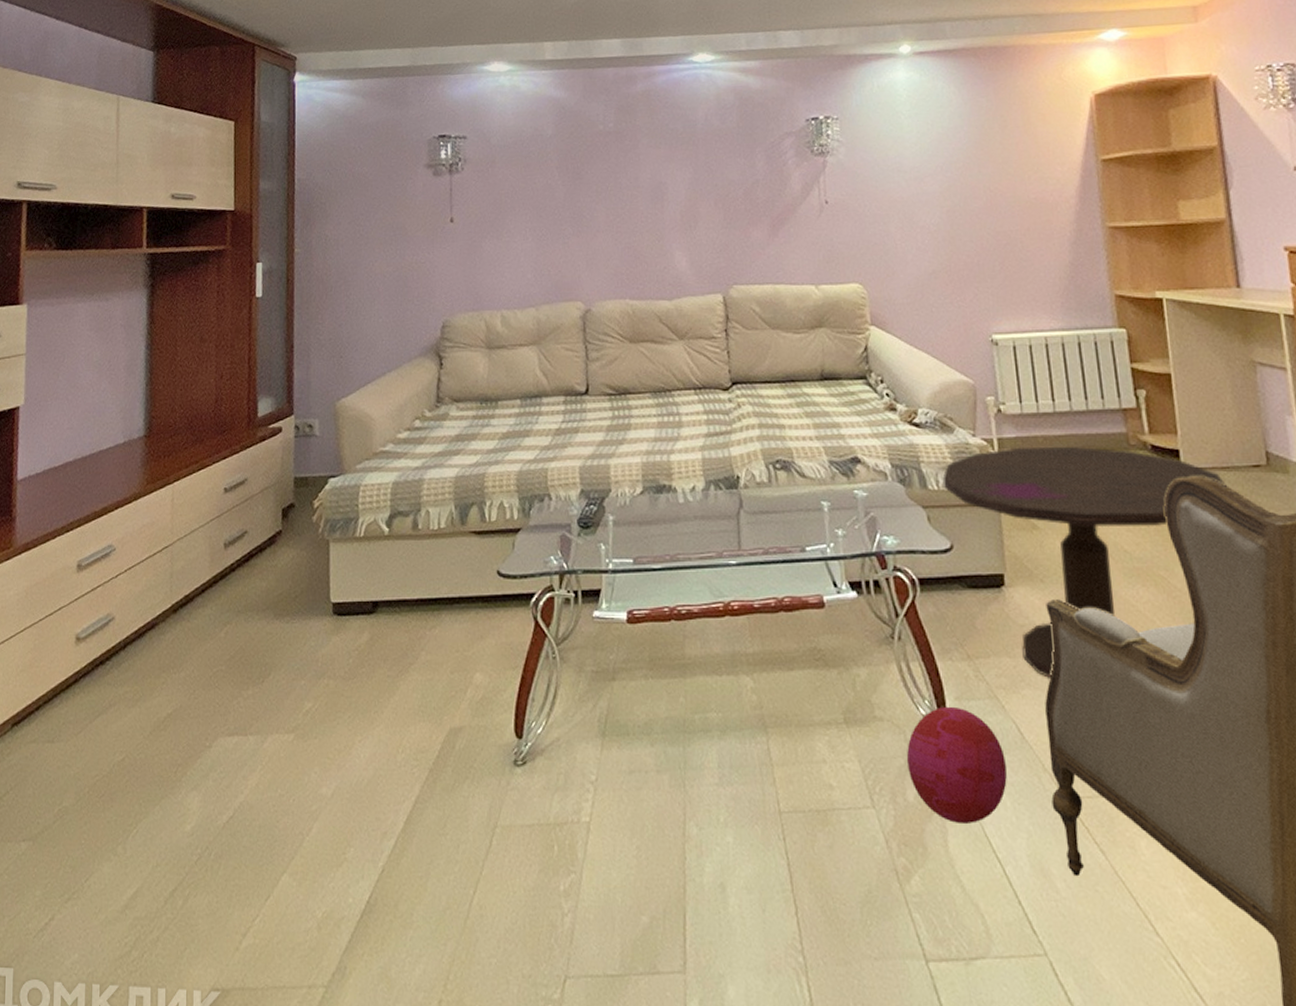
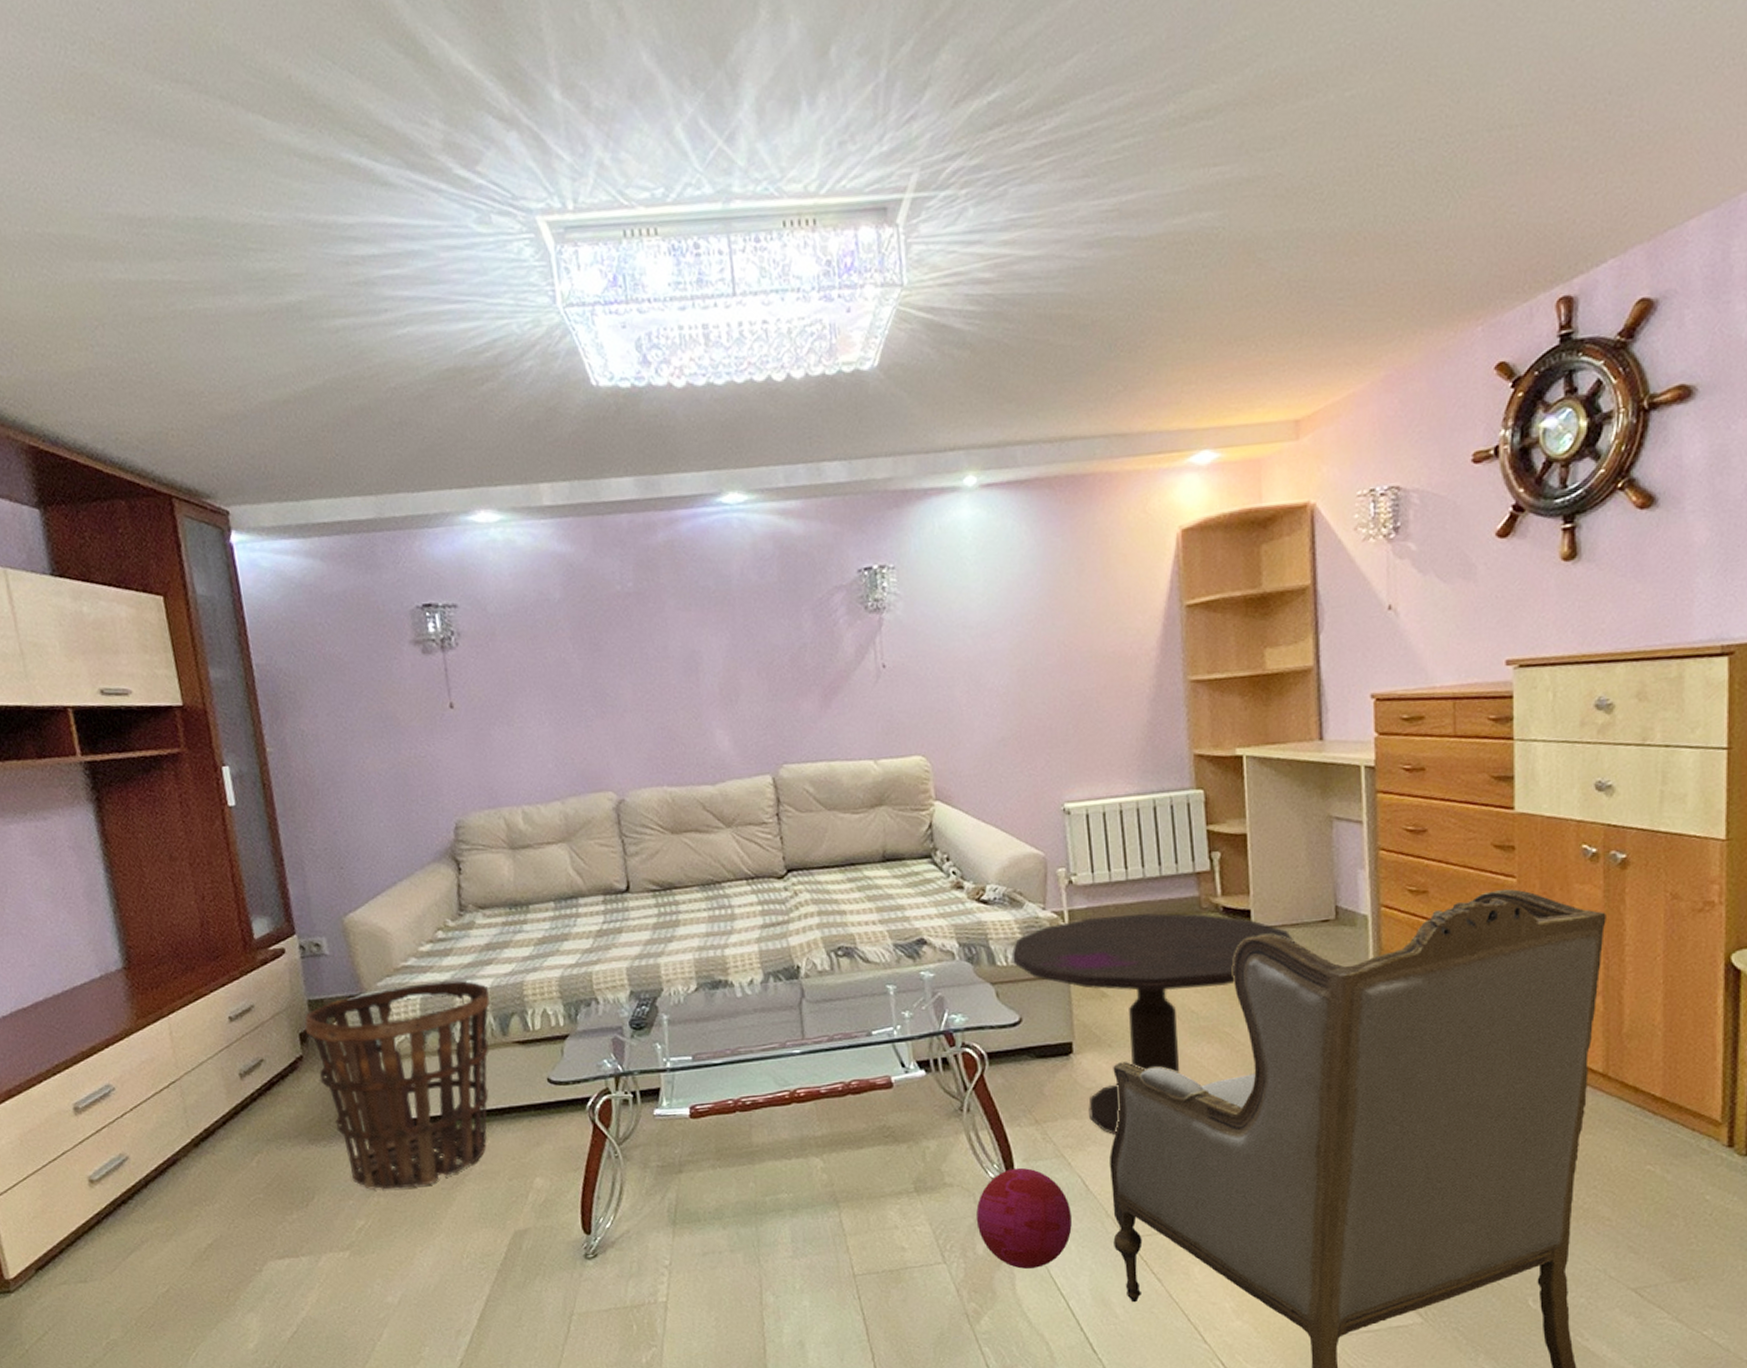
basket: none [287,468,454,673] -> present [304,980,490,1190]

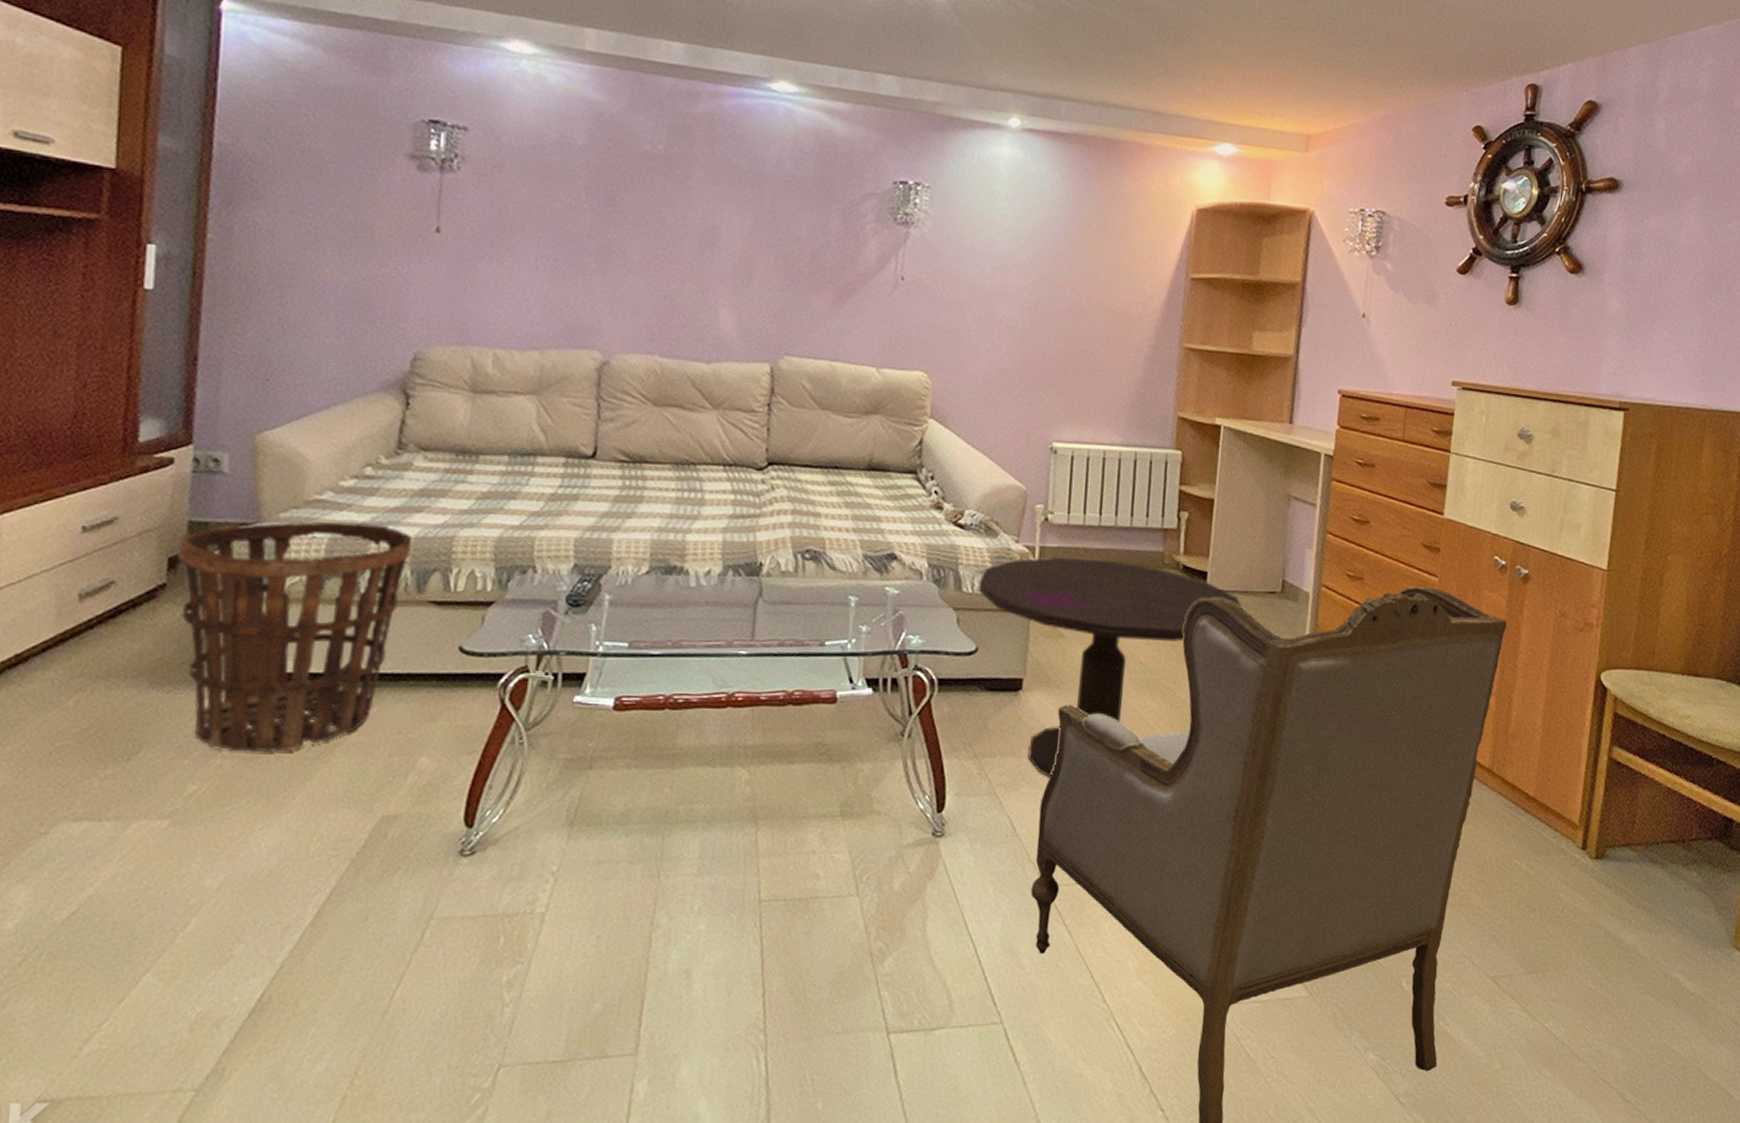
ball: present [976,1167,1073,1269] -> none [897,801,995,909]

